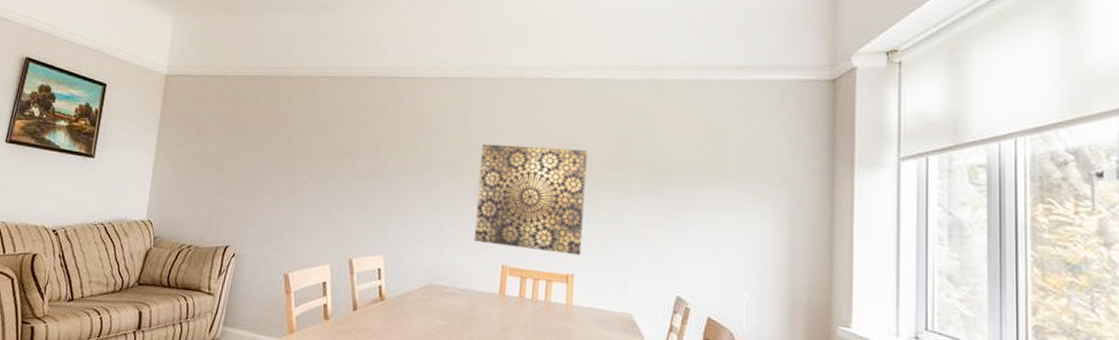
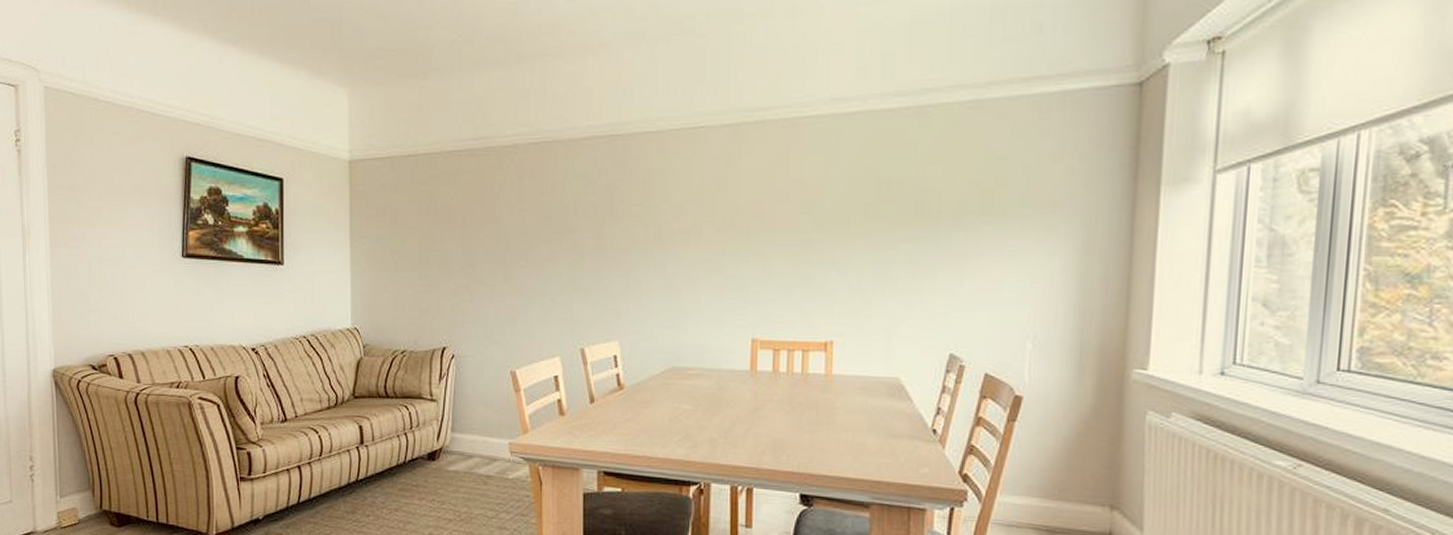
wall art: present [474,143,588,256] -> none [718,199,845,320]

